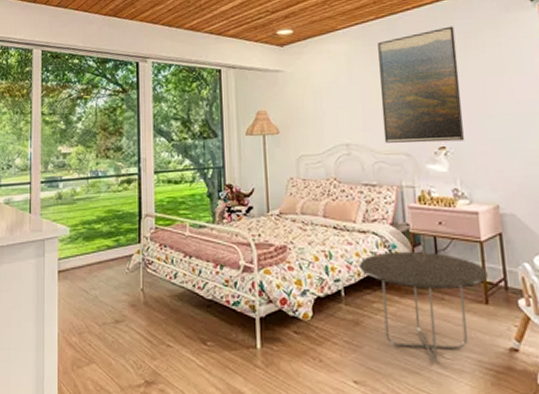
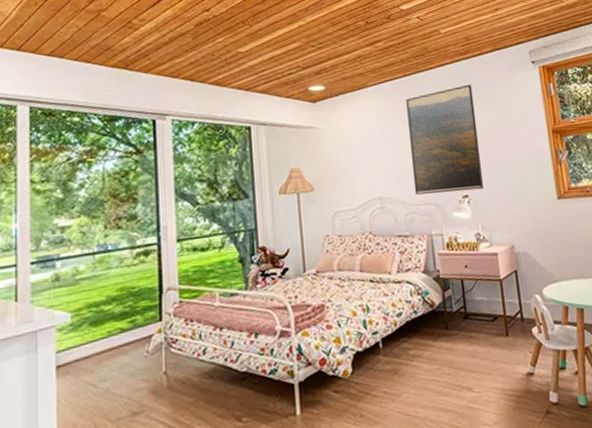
side table: present [359,251,488,363] -> none [395,294,508,398]

